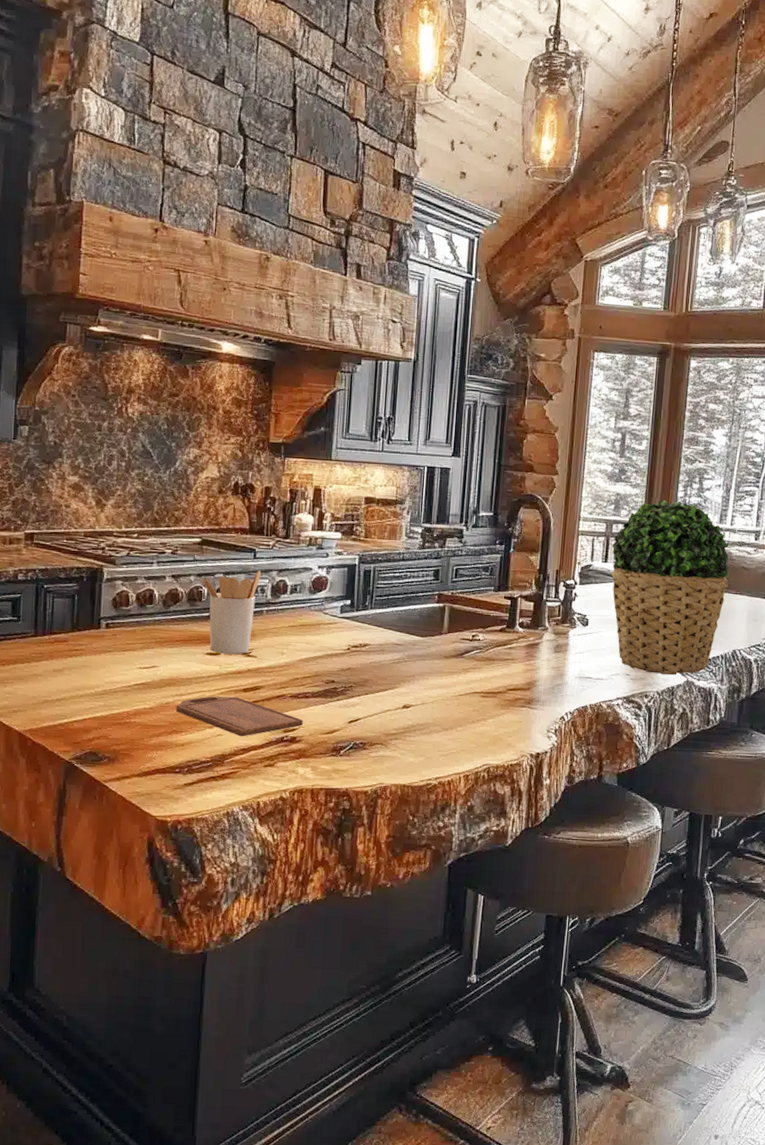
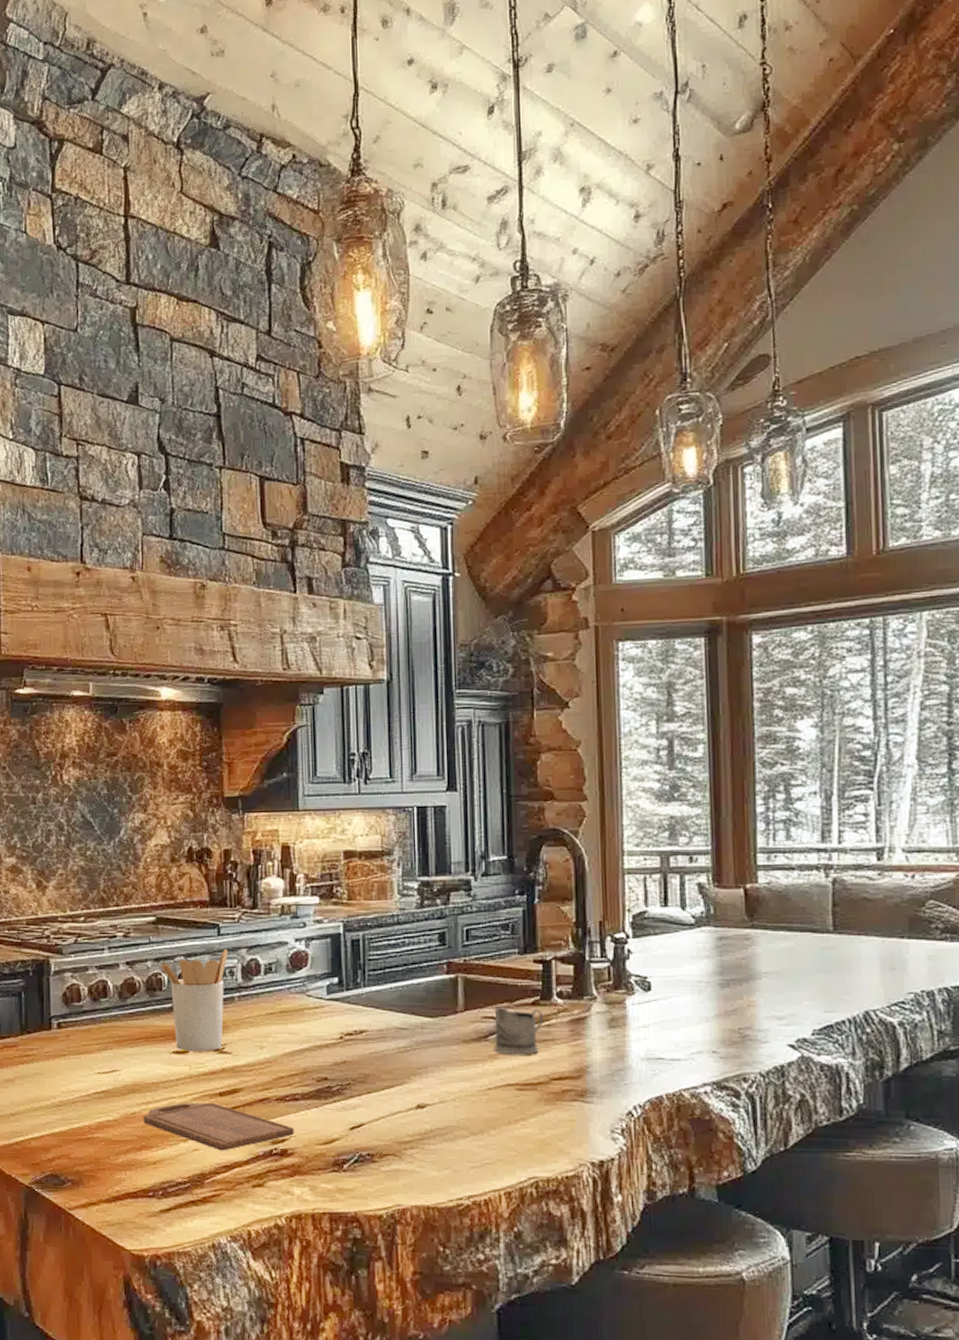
tea glass holder: none [467,631,508,670] -> present [493,1007,544,1055]
potted plant: present [611,500,730,676] -> none [671,818,845,1050]

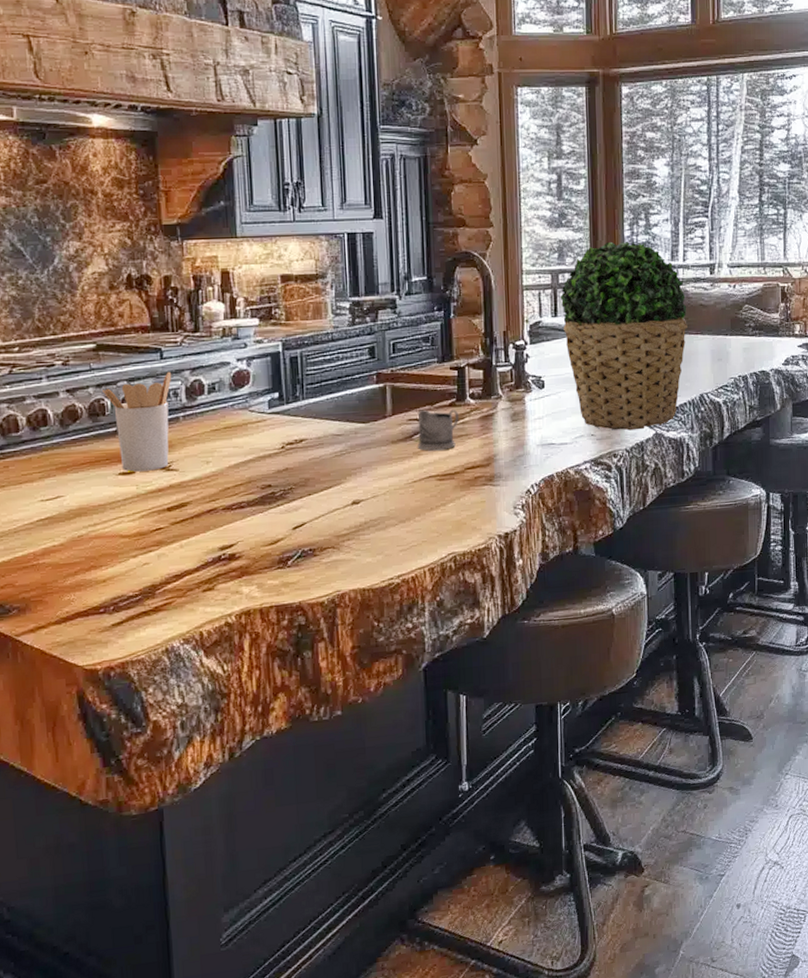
cutting board: present [143,1103,294,1151] -> none [90,518,241,562]
potted plant: none [671,818,845,1050] -> present [560,241,687,431]

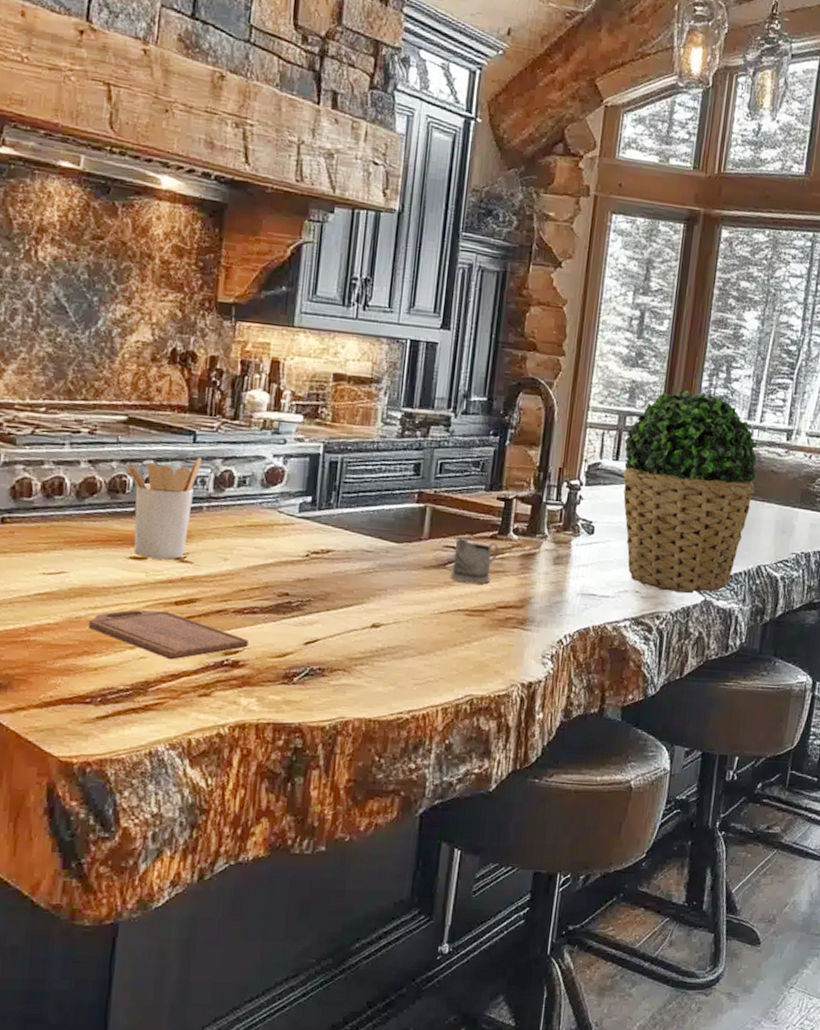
cutting board: none [90,518,241,562] -> present [88,609,248,660]

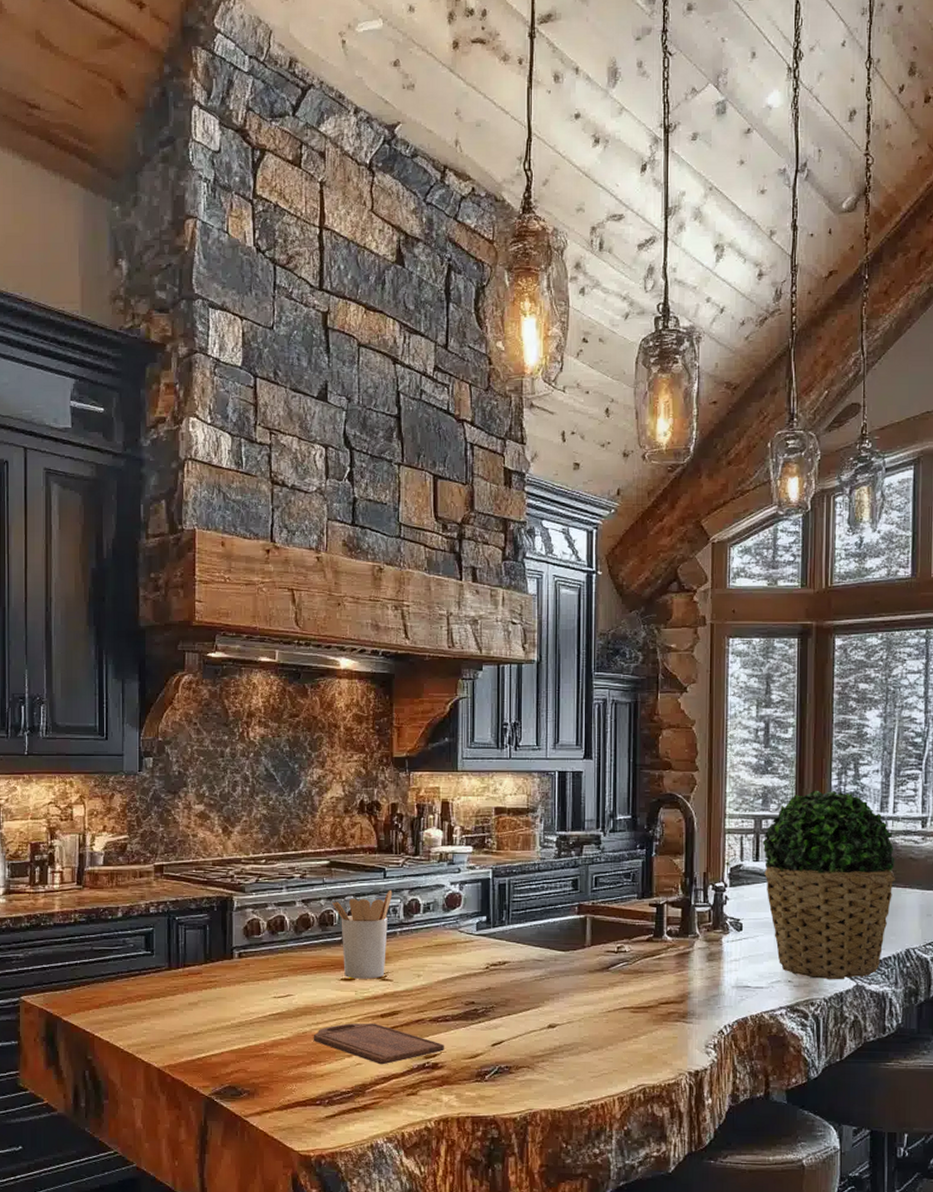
tea glass holder: present [450,537,500,584] -> none [614,942,656,983]

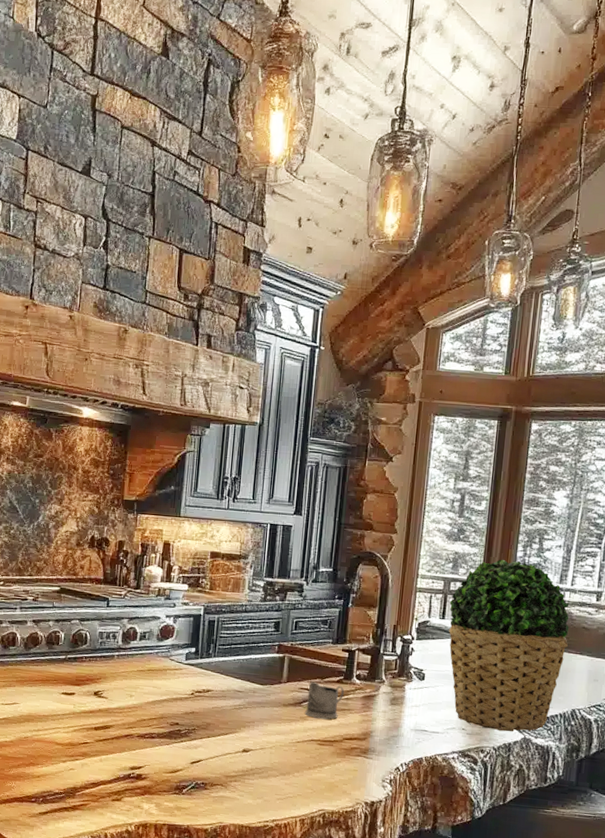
cutting board: present [313,1023,444,1065] -> none [33,732,149,772]
utensil holder: present [332,890,393,979] -> none [59,617,114,695]
tea glass holder: none [614,942,656,983] -> present [305,681,345,719]

